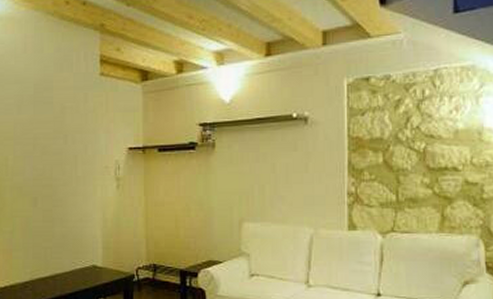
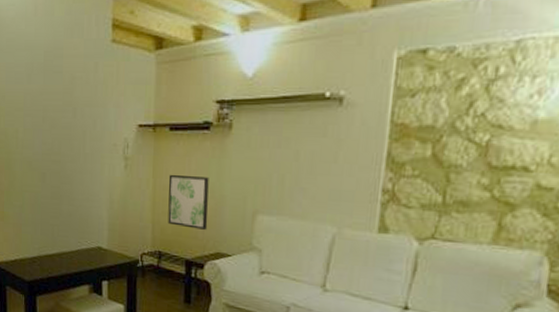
wall art: none [159,191,199,240] -> present [167,174,209,230]

